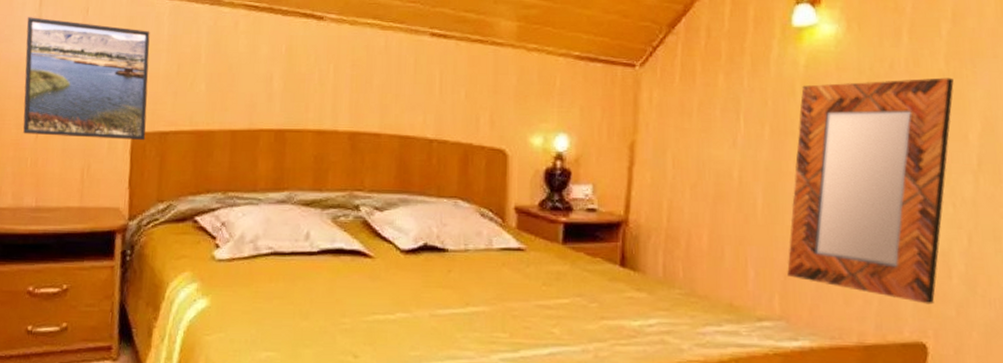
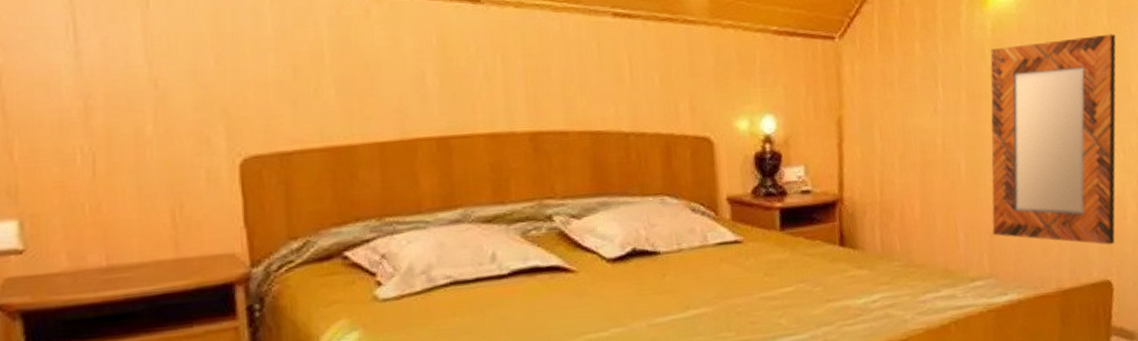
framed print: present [23,17,150,140] -> none [52,14,260,173]

